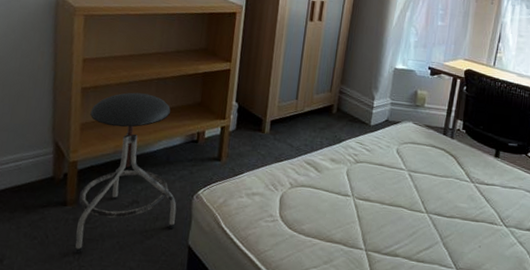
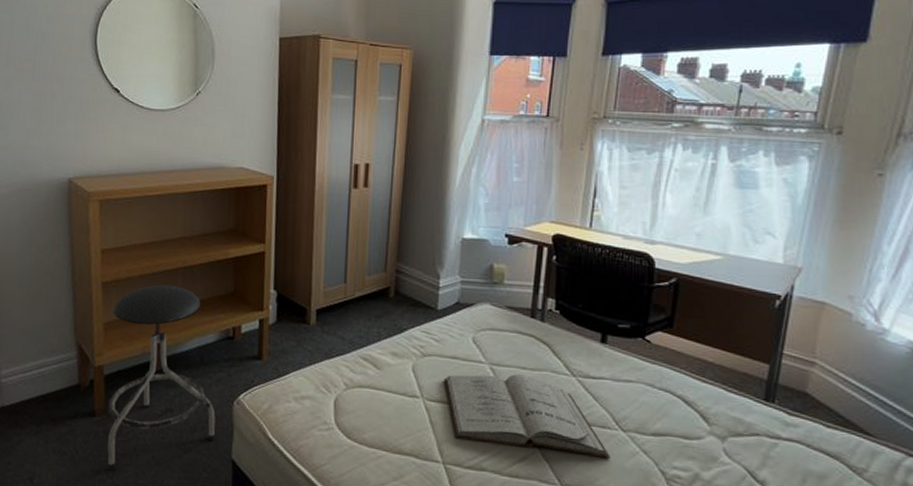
book: none [371,178,495,248] -> present [444,374,610,459]

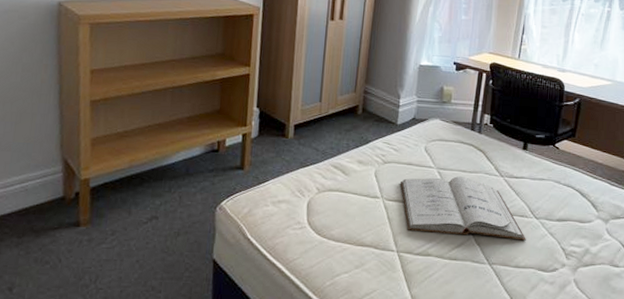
stool: present [106,284,216,470] -> none [90,103,199,275]

